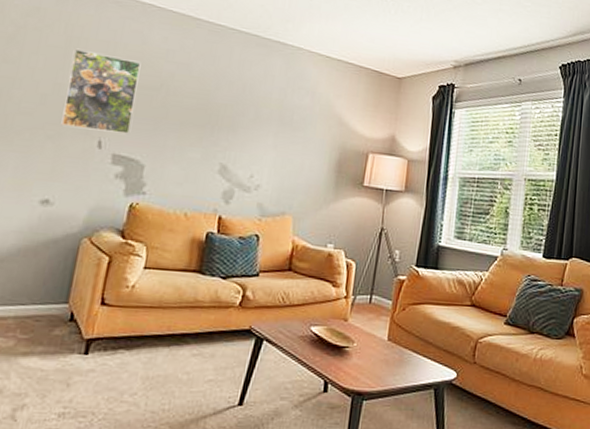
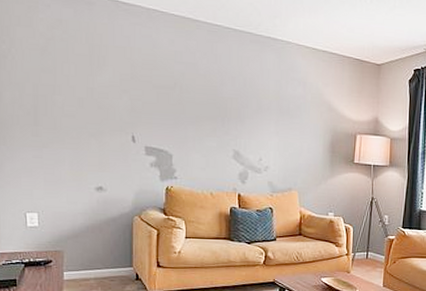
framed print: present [61,48,141,134] -> none [97,55,155,129]

